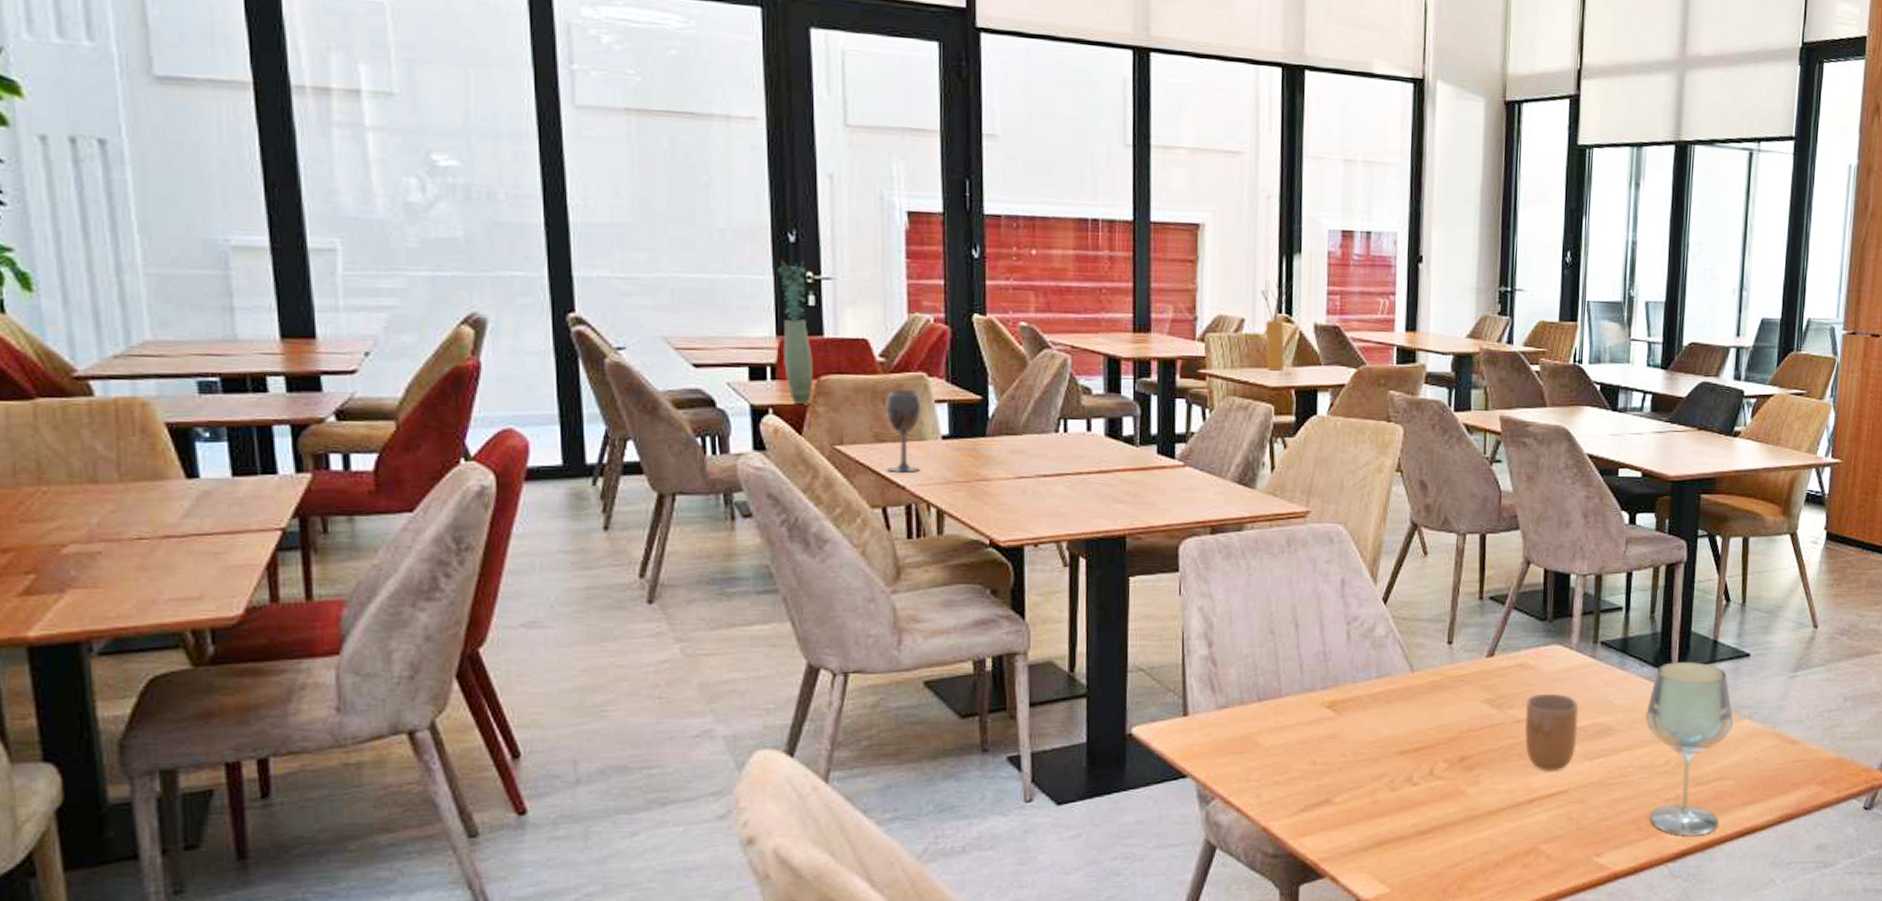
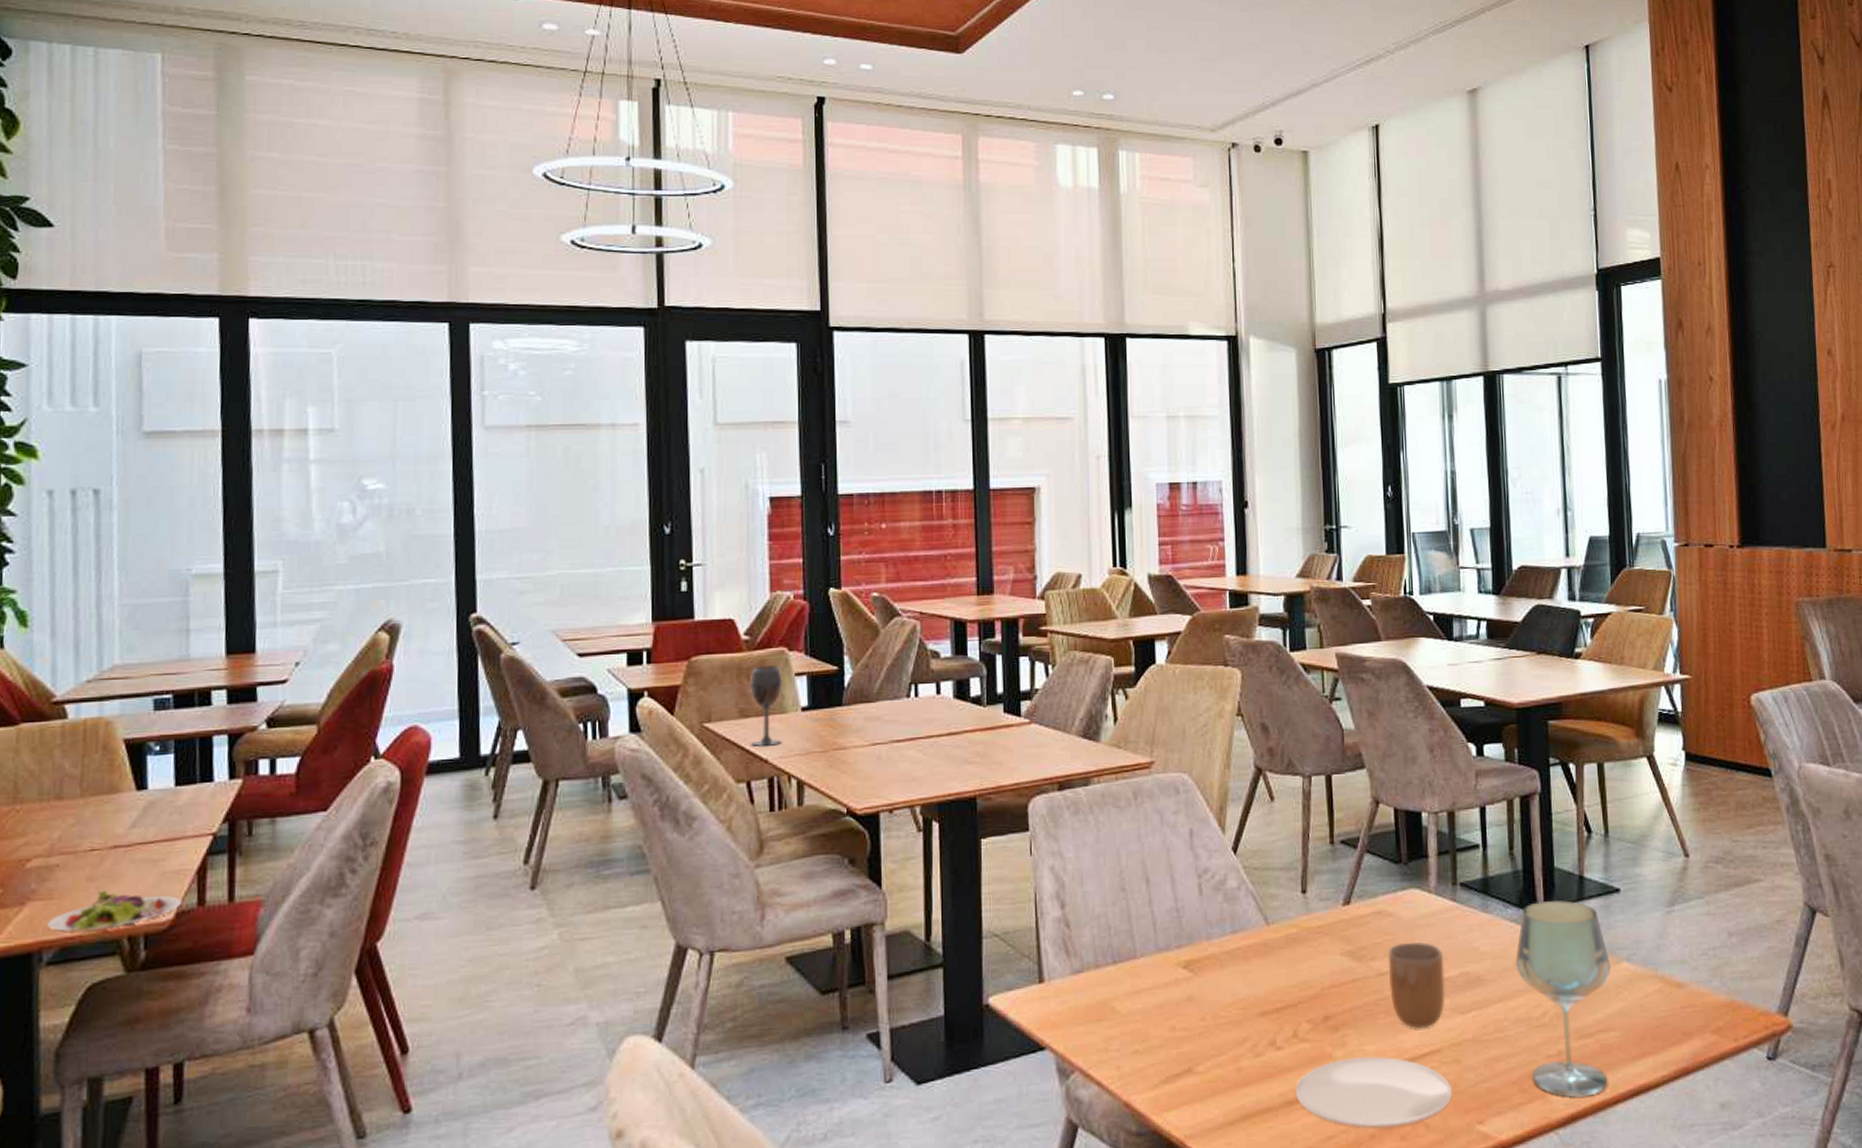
salad plate: none [94,581,252,623] -> present [47,890,182,933]
vase: present [777,259,814,405] -> none [654,550,685,686]
vase: present [1261,276,1293,371] -> none [1095,531,1126,623]
plate: none [1428,794,1575,858] -> present [1296,1056,1452,1129]

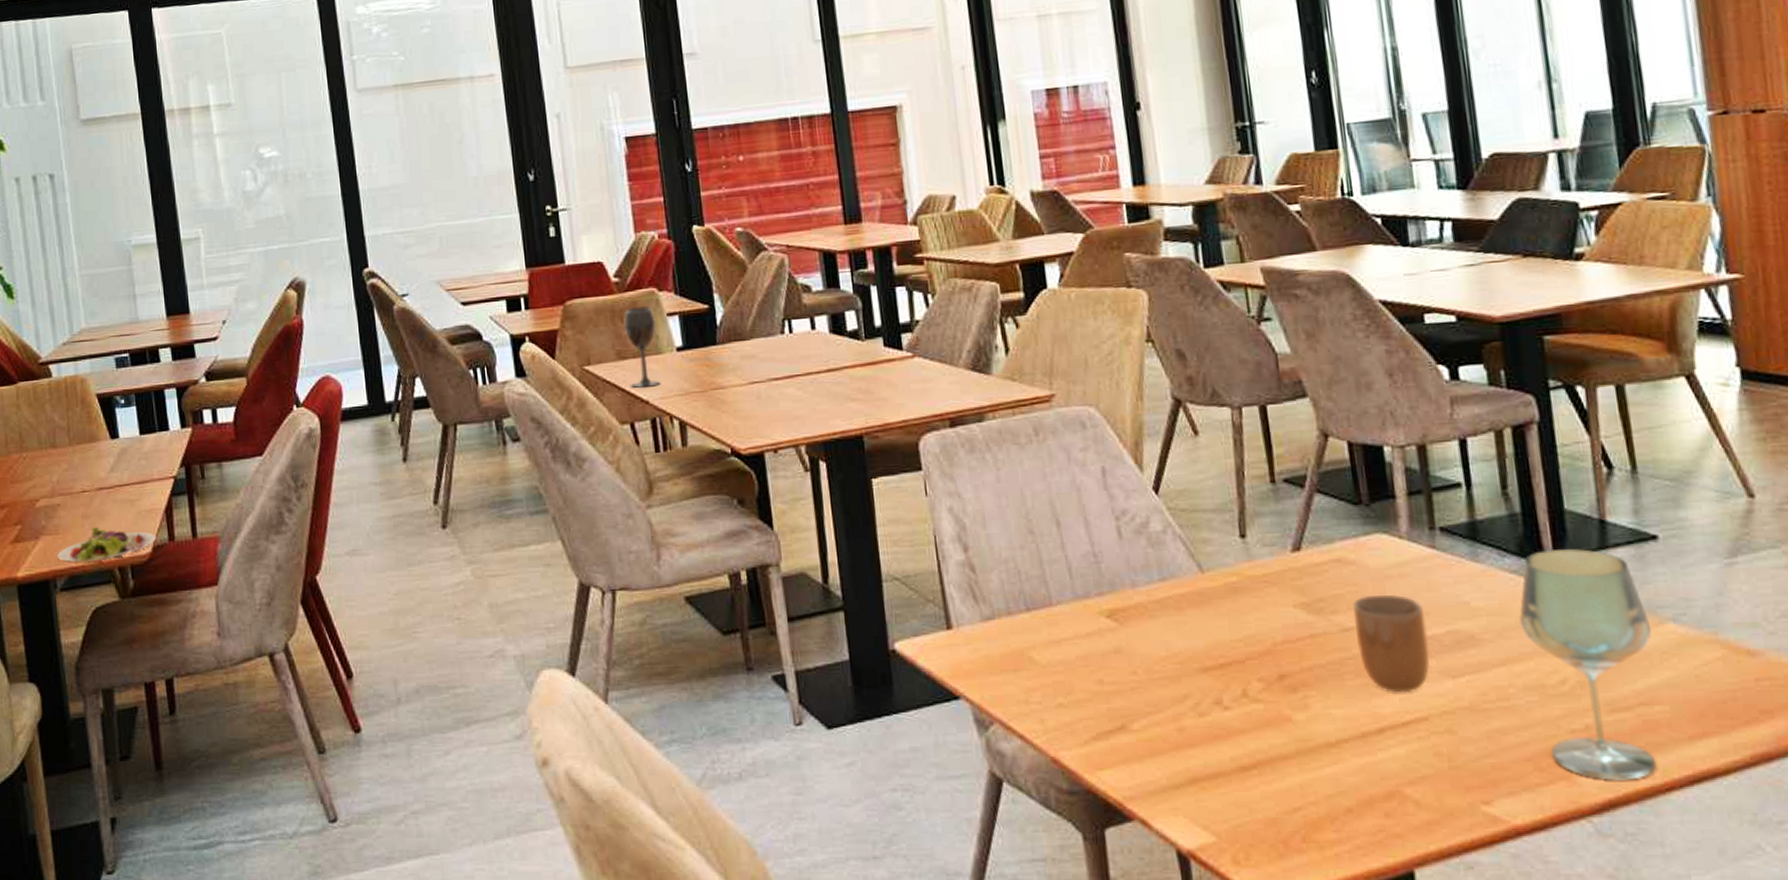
plate: present [1296,1056,1452,1129] -> none [1250,722,1447,804]

